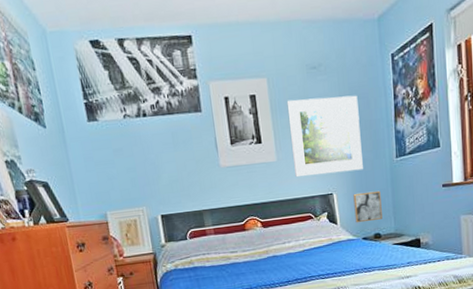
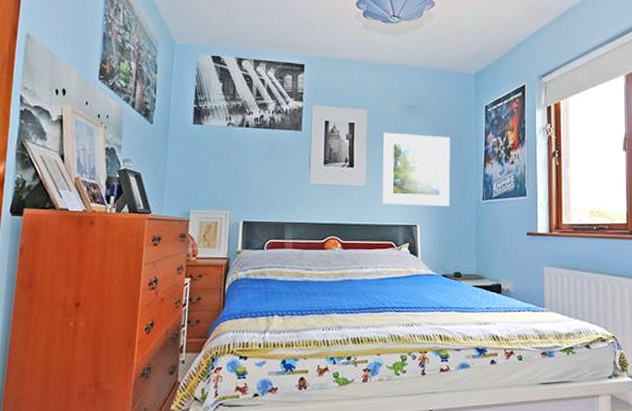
wall art: present [353,190,382,223] -> none [436,228,465,259]

